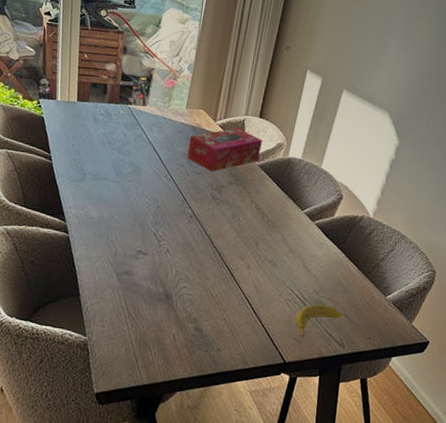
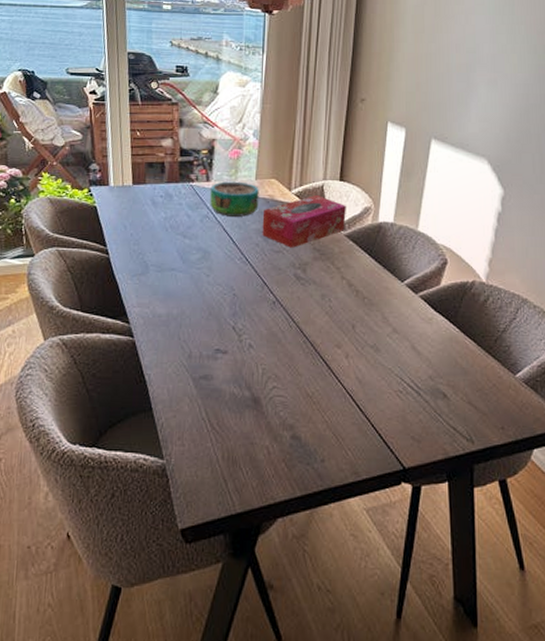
decorative bowl: none [144,107,188,140] -> present [210,181,259,217]
banana: present [295,304,342,338] -> none [410,393,466,436]

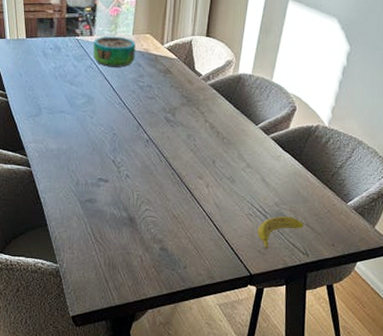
tissue box: present [262,195,347,248] -> none [138,49,212,95]
banana: none [410,393,466,436] -> present [257,216,304,250]

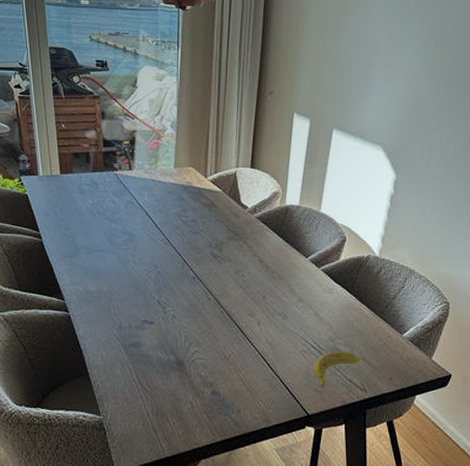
decorative bowl: present [93,36,136,67] -> none [133,170,178,202]

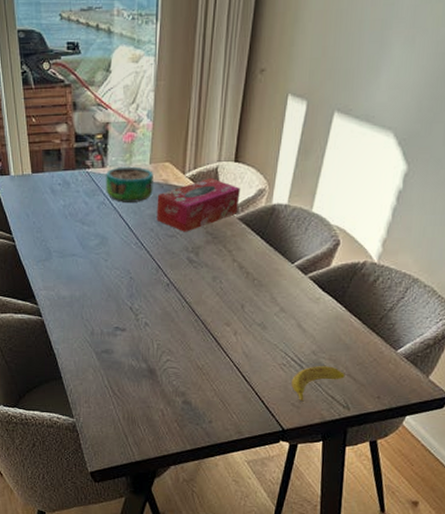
decorative bowl: none [133,170,178,202] -> present [106,166,153,202]
tissue box: none [181,182,258,229] -> present [156,178,241,232]

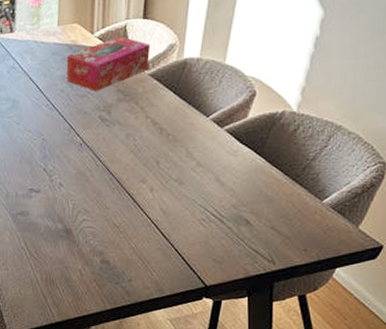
decorative bowl: present [106,166,153,202] -> none [15,29,62,66]
banana: present [291,366,345,403] -> none [212,220,269,258]

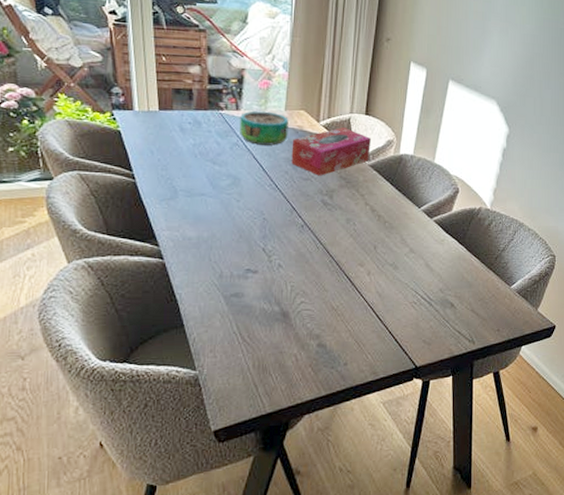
decorative bowl: none [15,29,62,66] -> present [240,111,289,146]

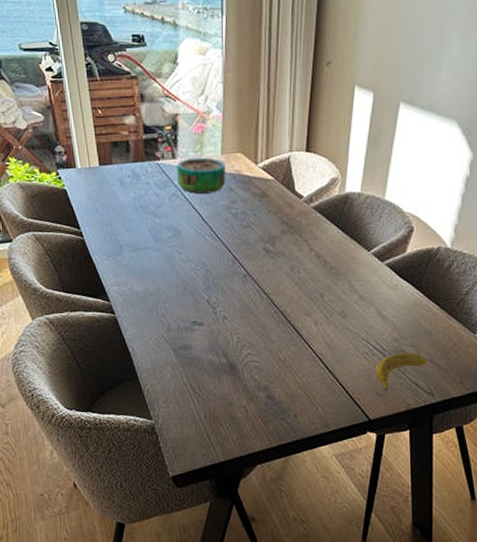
tissue box: present [291,127,372,176] -> none [230,168,314,222]
banana: none [422,303,469,339] -> present [375,353,427,392]

